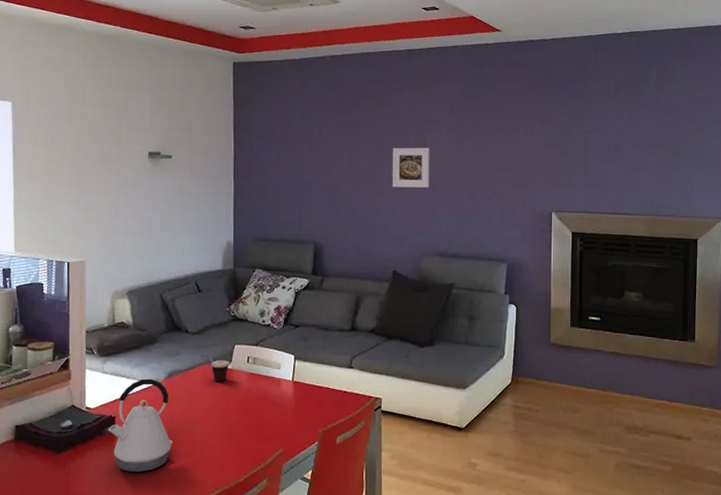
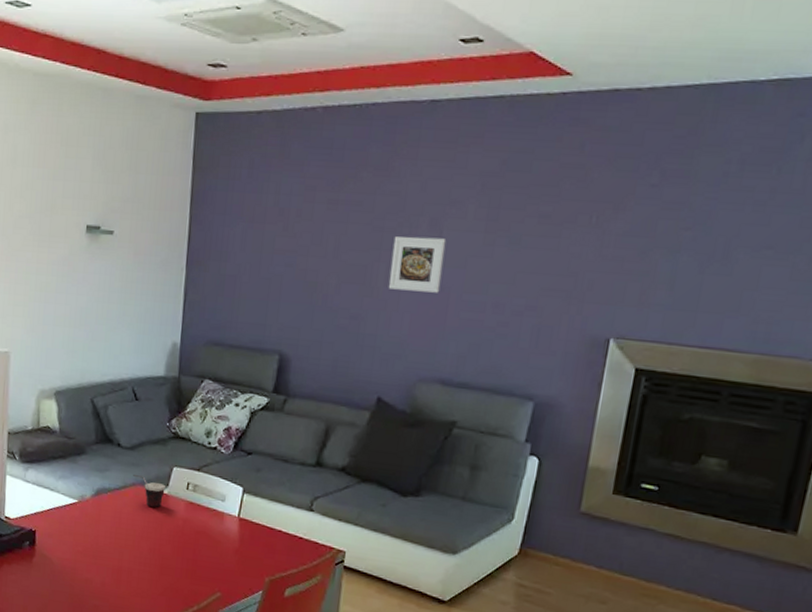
kettle: present [108,378,173,472] -> none [27,492,97,595]

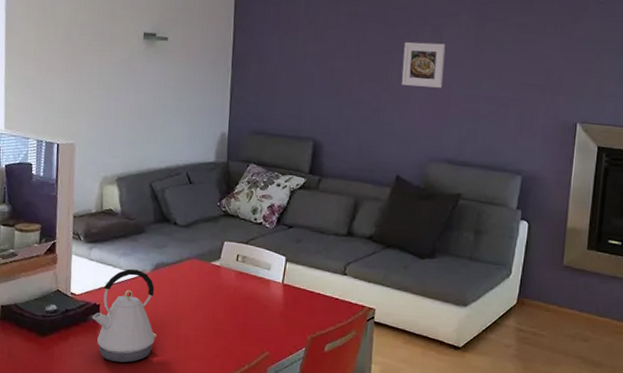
kettle: none [27,492,97,595] -> present [92,268,157,363]
cup: present [133,473,166,507] -> none [188,248,218,278]

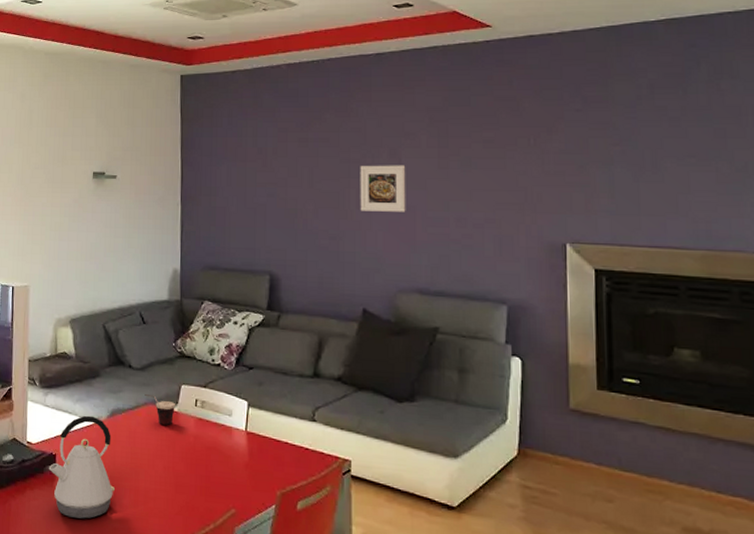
cup: none [188,248,218,278] -> present [145,393,175,425]

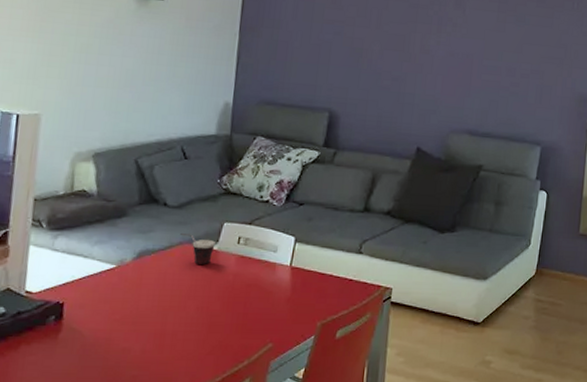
kettle: present [48,415,115,519] -> none [52,258,137,370]
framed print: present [360,165,406,212] -> none [423,12,469,59]

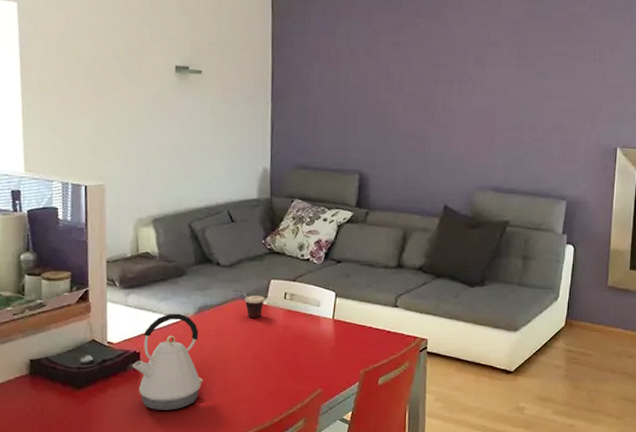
kettle: none [52,258,137,370] -> present [132,313,203,410]

